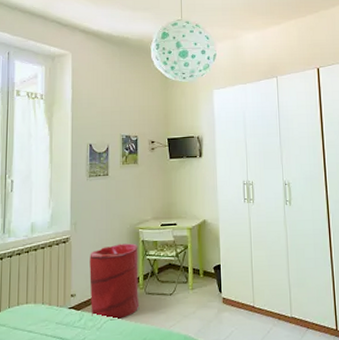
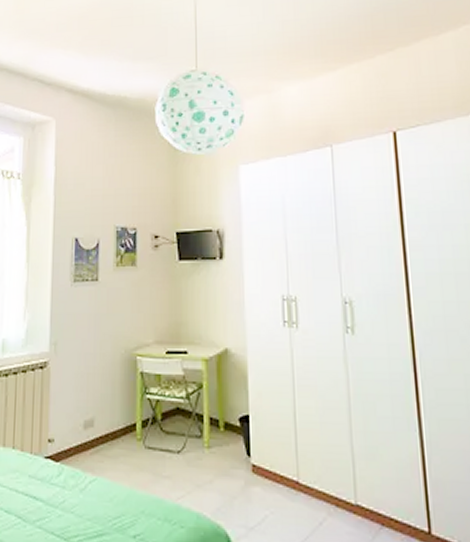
laundry hamper: present [89,243,140,321] -> none [72,375,136,481]

